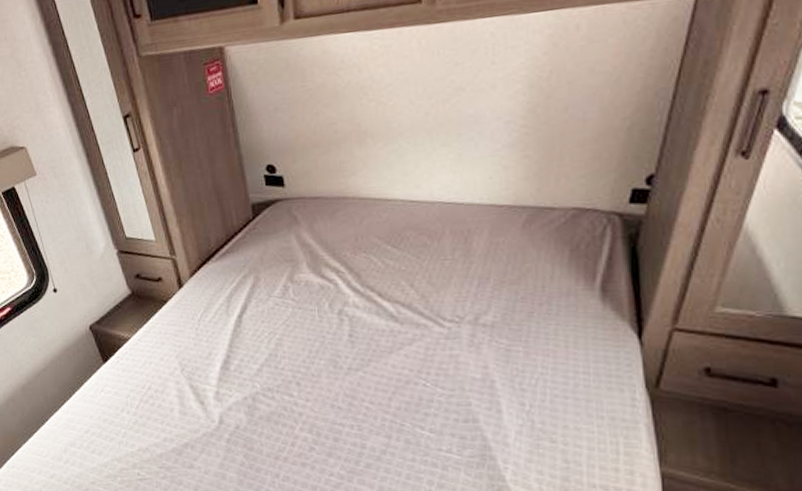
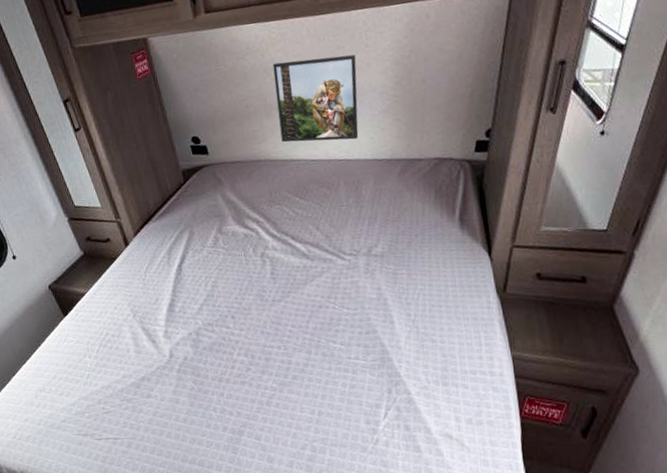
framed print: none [371,73,478,179] -> present [273,55,359,143]

